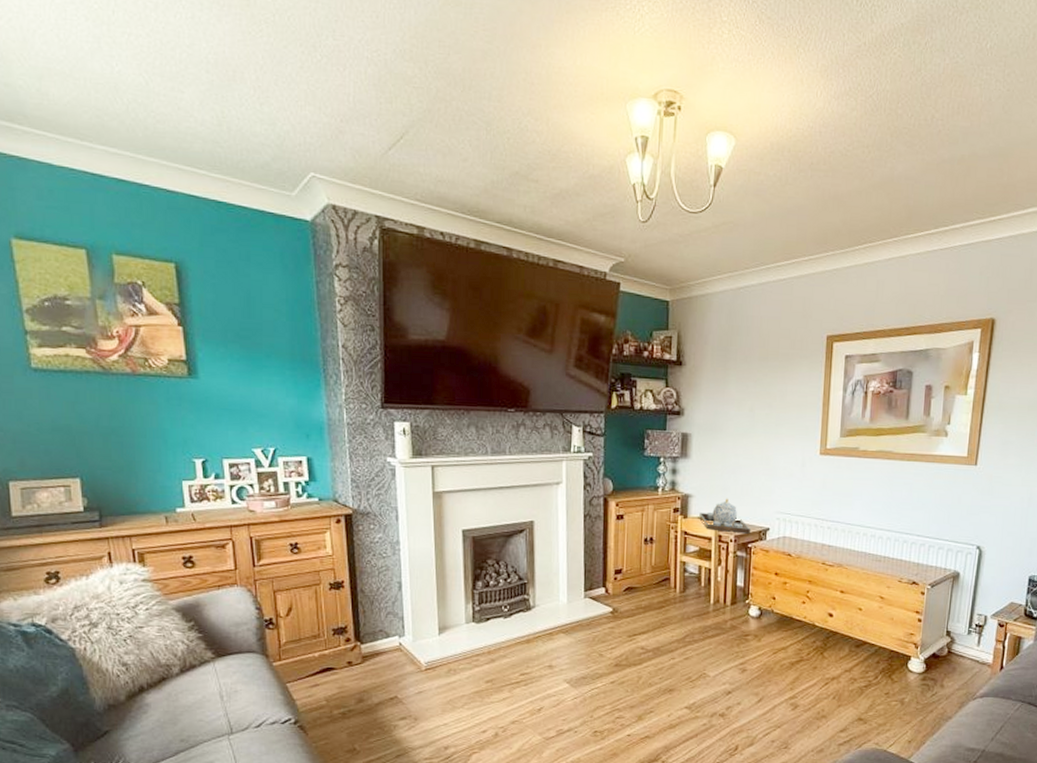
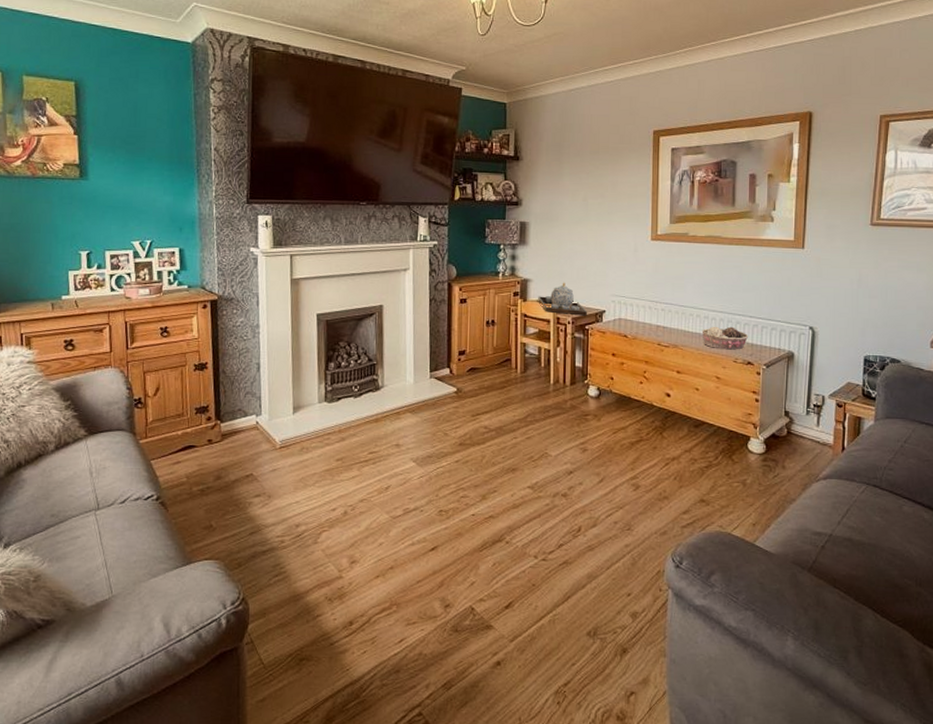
decorative basket: none [867,545,915,569] -> present [701,326,749,350]

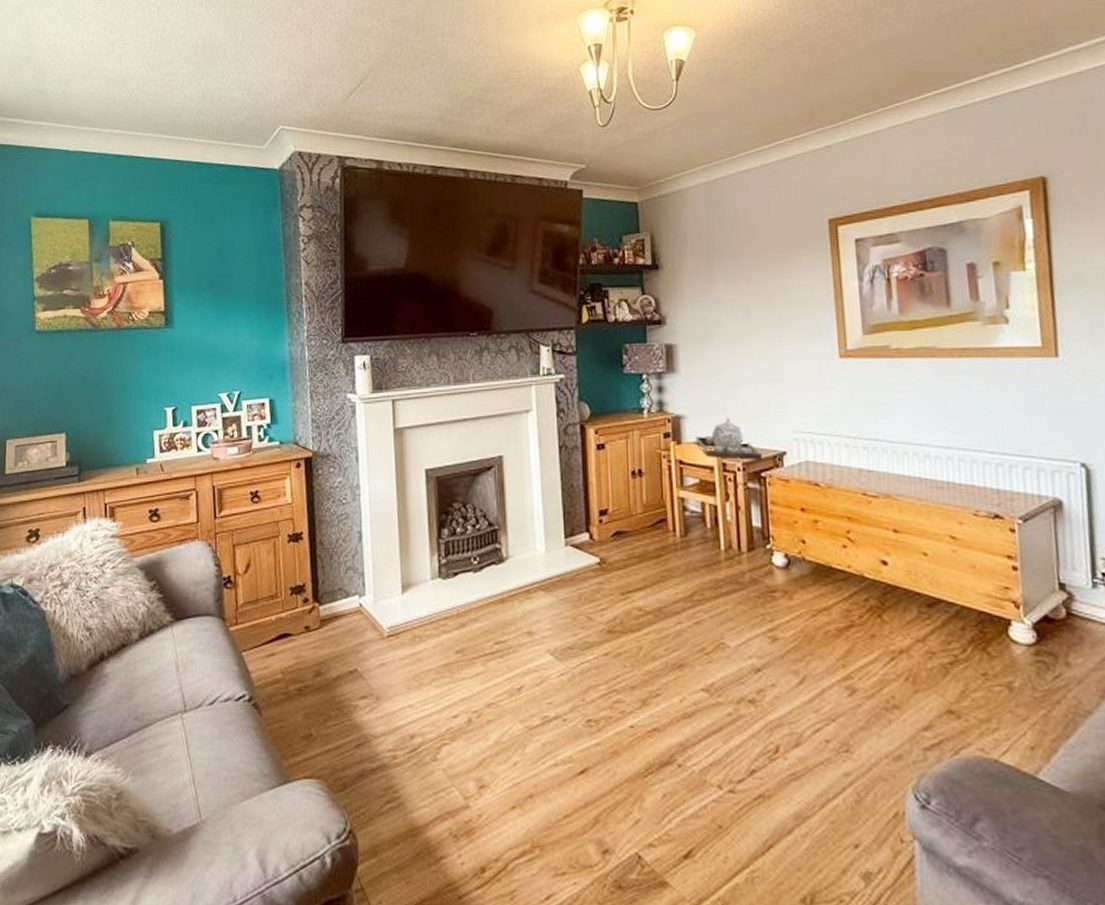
decorative basket: present [701,326,749,350] -> none [922,467,992,499]

